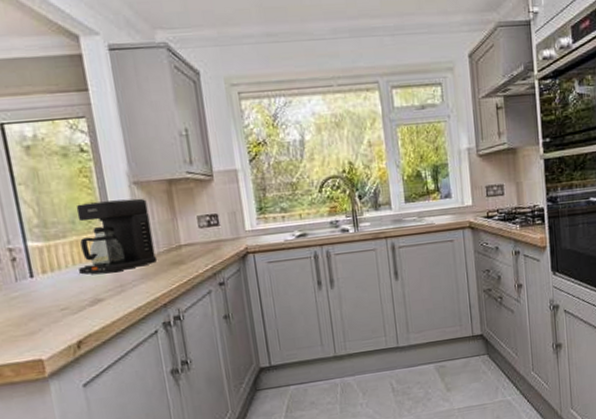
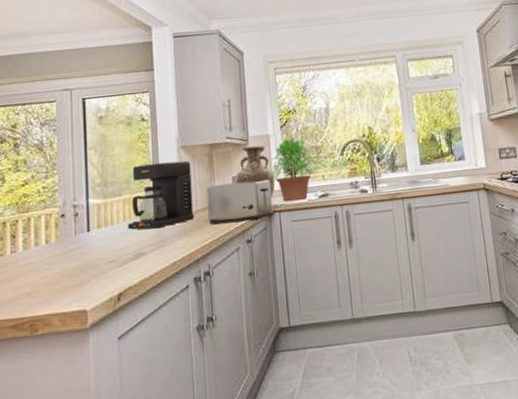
toaster: none [168,218,246,268] -> present [206,179,272,225]
vase: none [200,182,256,252] -> present [235,146,282,211]
potted plant: none [240,172,289,243] -> present [271,137,314,202]

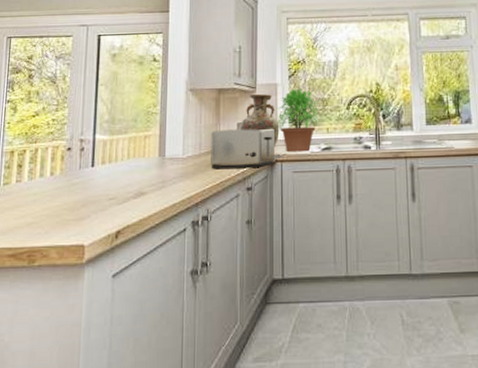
coffee maker: present [128,160,195,230] -> none [131,103,198,169]

